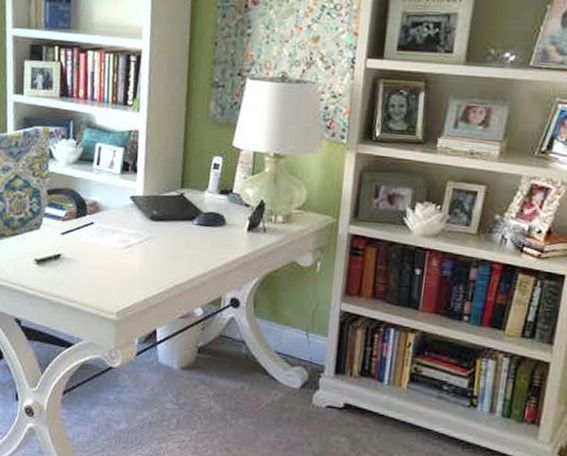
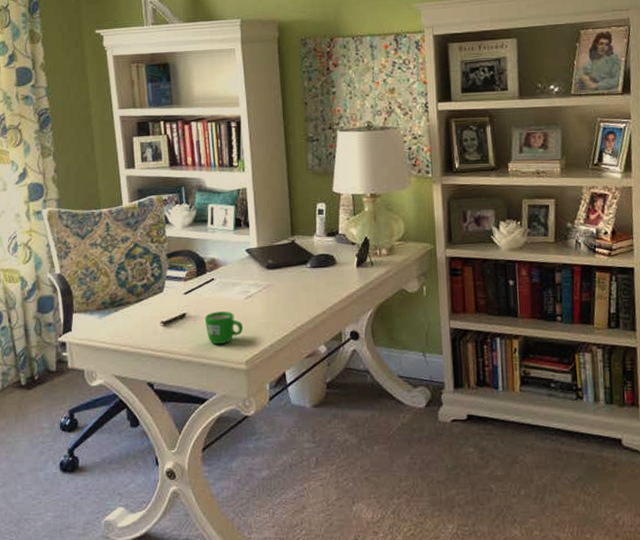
mug: none [79,257,119,292] -> present [204,311,244,345]

